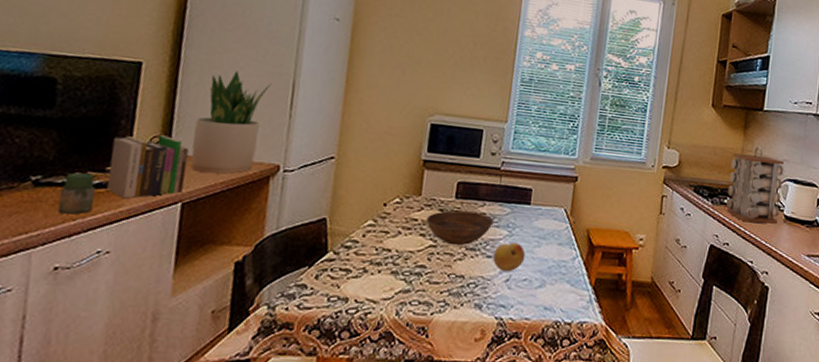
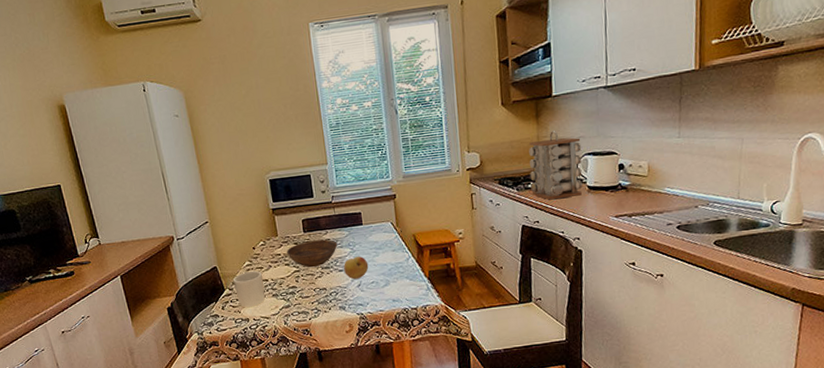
jar: present [57,172,96,215] -> none [45,268,69,298]
books: present [107,135,189,199] -> none [63,232,118,281]
planter: present [191,70,272,175] -> none [107,174,156,253]
mug: none [340,233,386,284] -> present [233,270,266,308]

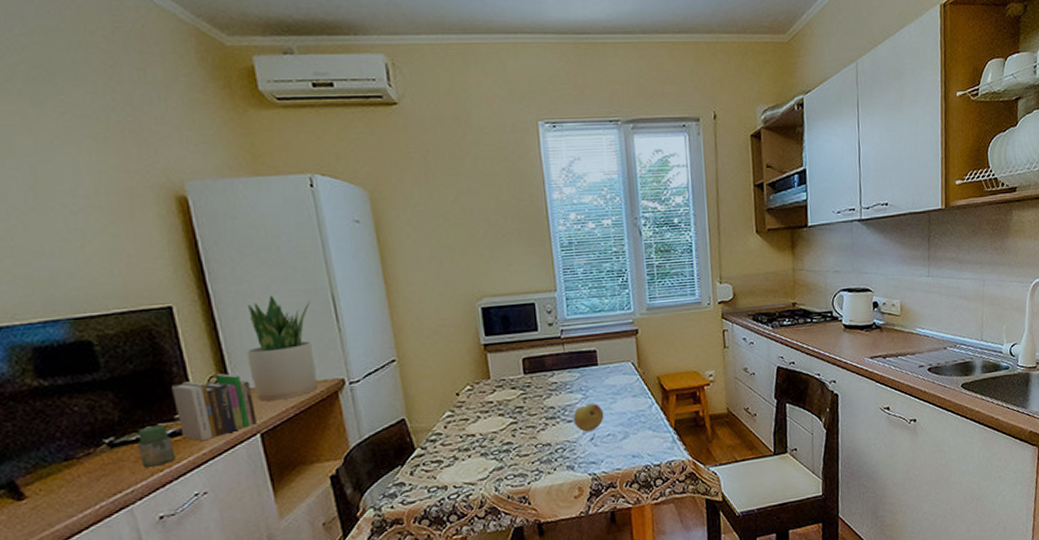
jar: none [45,268,69,298] -> present [137,425,176,468]
books: none [63,232,118,281] -> present [172,373,257,442]
planter: none [107,174,156,253] -> present [246,295,318,401]
mug: present [233,270,266,308] -> none [427,423,471,473]
bowl: present [287,239,338,268] -> none [501,382,567,419]
spice rack: present [529,130,583,200] -> none [784,262,838,339]

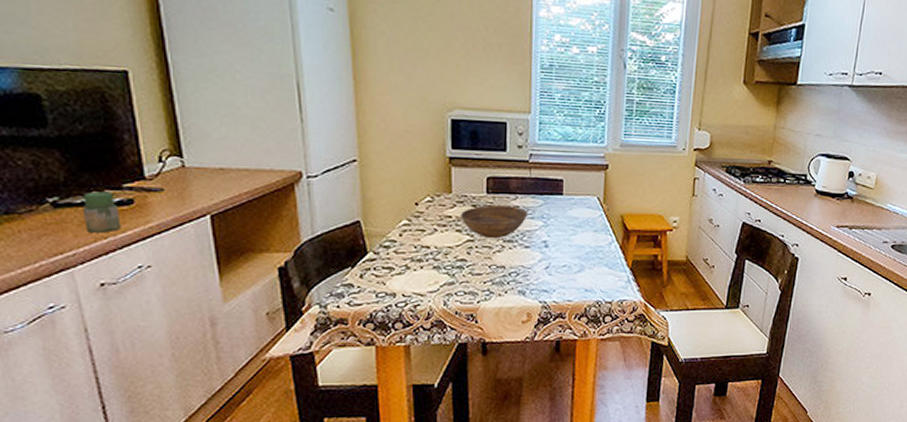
books: present [172,373,257,442] -> none [122,148,208,215]
planter: present [246,295,318,401] -> none [202,74,274,184]
bowl: none [501,382,567,419] -> present [461,205,528,239]
fruit: present [573,403,604,432] -> none [531,232,563,260]

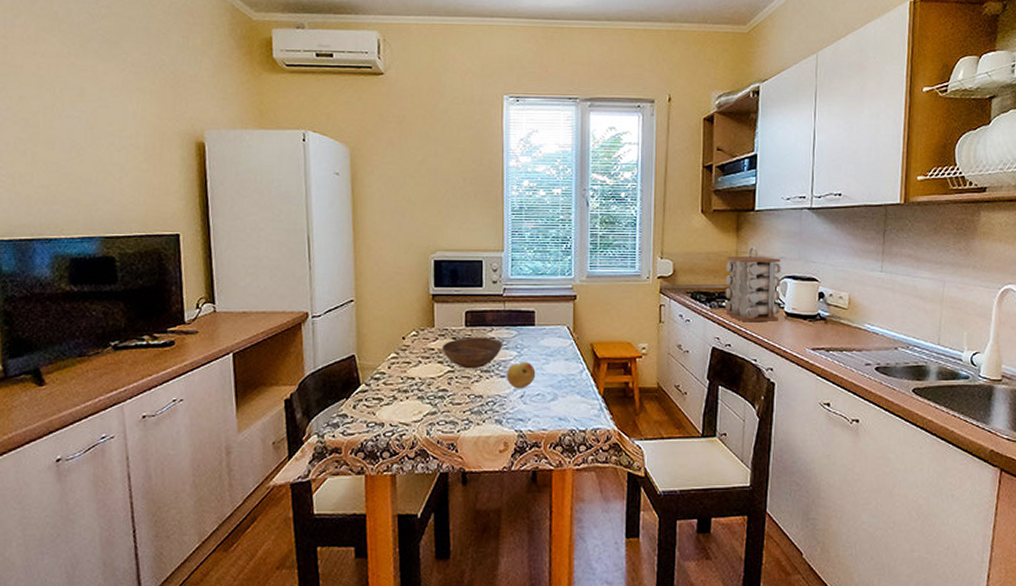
jar: present [82,191,121,233] -> none [135,335,163,371]
fruit: none [531,232,563,260] -> present [507,361,536,389]
spice rack: none [758,122,817,200] -> present [725,246,781,323]

